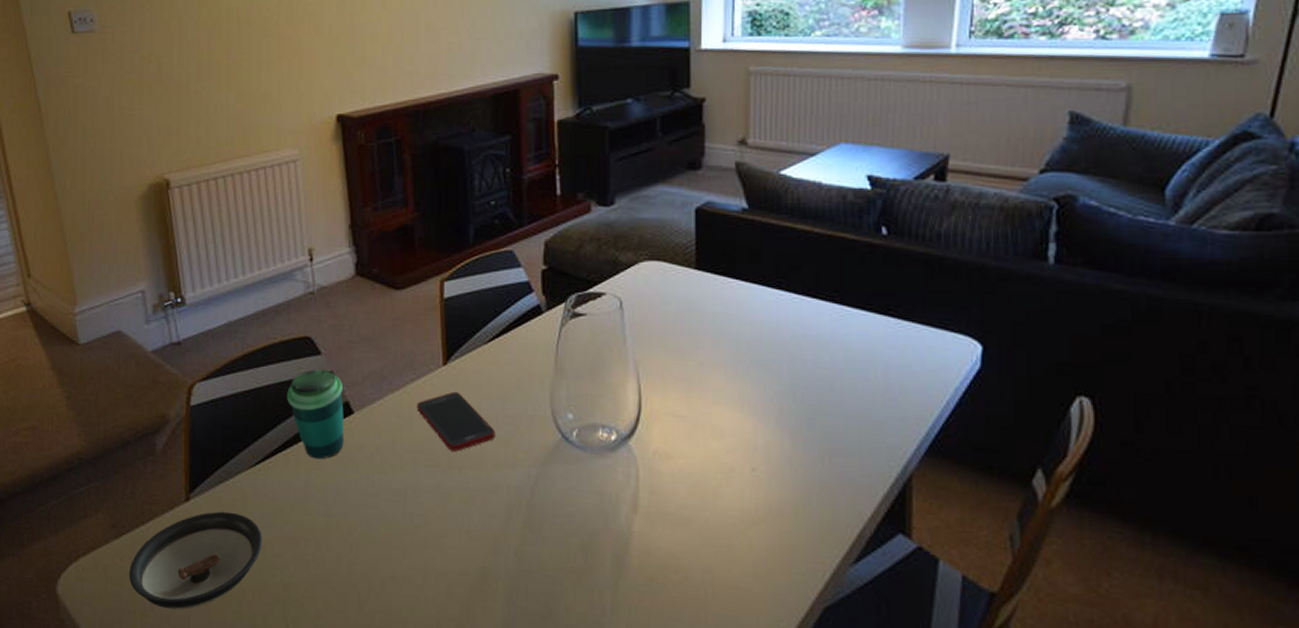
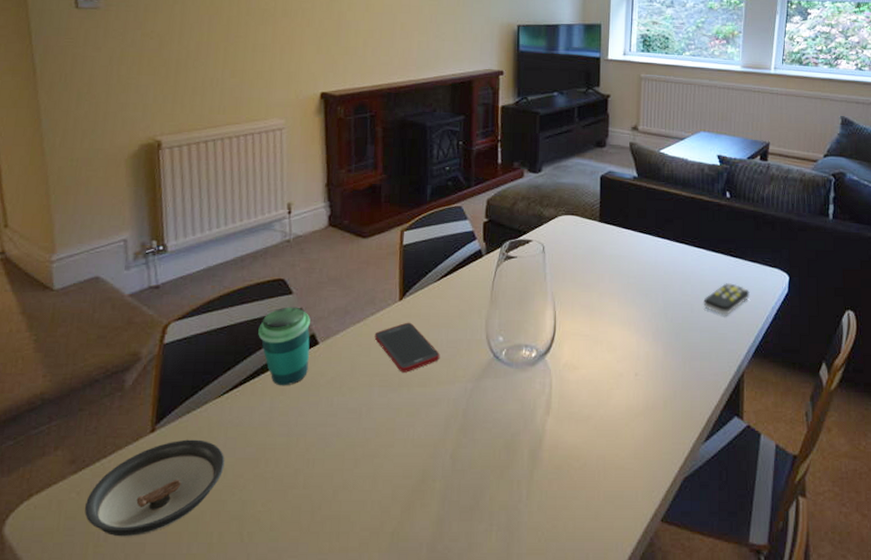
remote control: none [849,353,920,397] -> present [703,283,750,315]

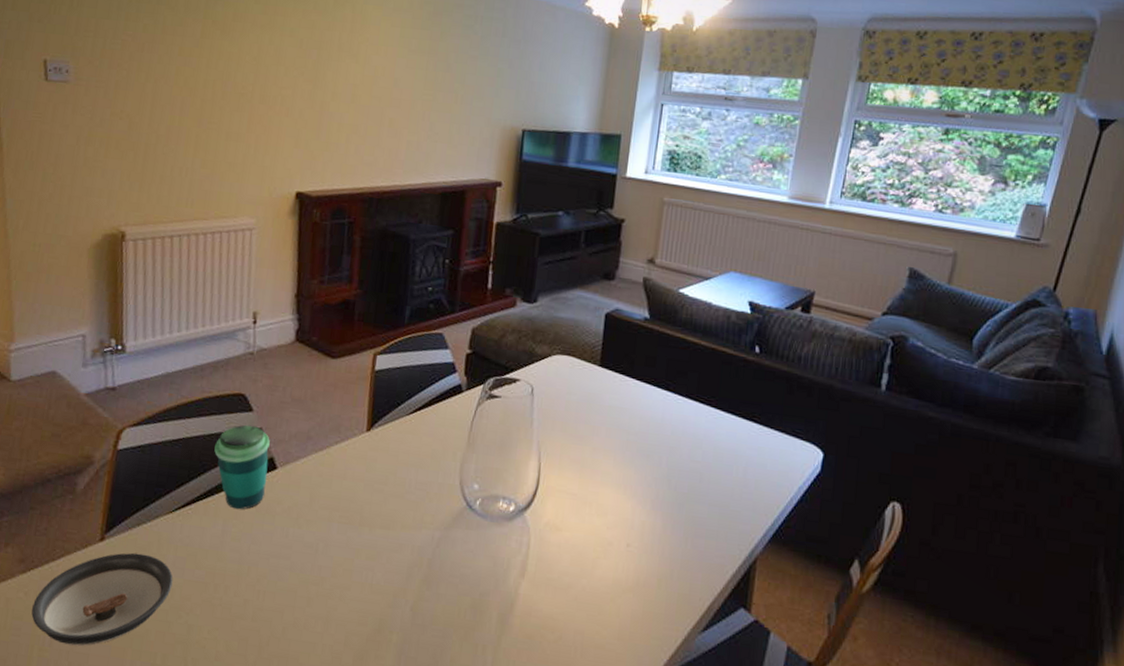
cell phone: present [374,322,440,373] -> none [337,456,408,511]
remote control: present [703,283,750,315] -> none [715,453,773,490]

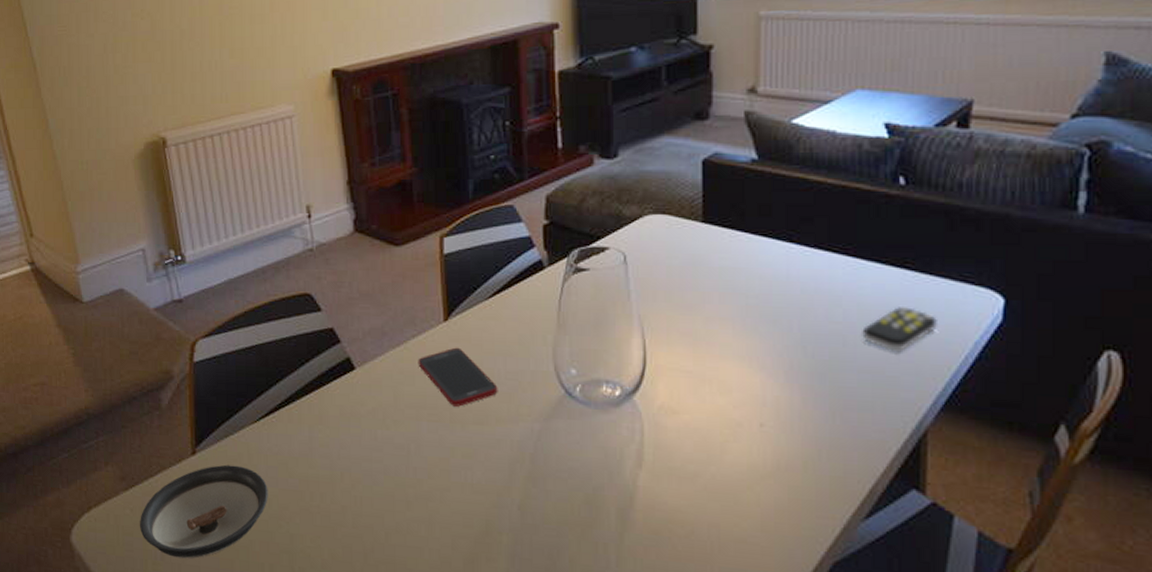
cup: present [214,424,270,510] -> none [289,325,346,415]
cell phone: none [337,456,408,511] -> present [418,347,498,407]
remote control: none [715,453,773,490] -> present [862,307,937,351]

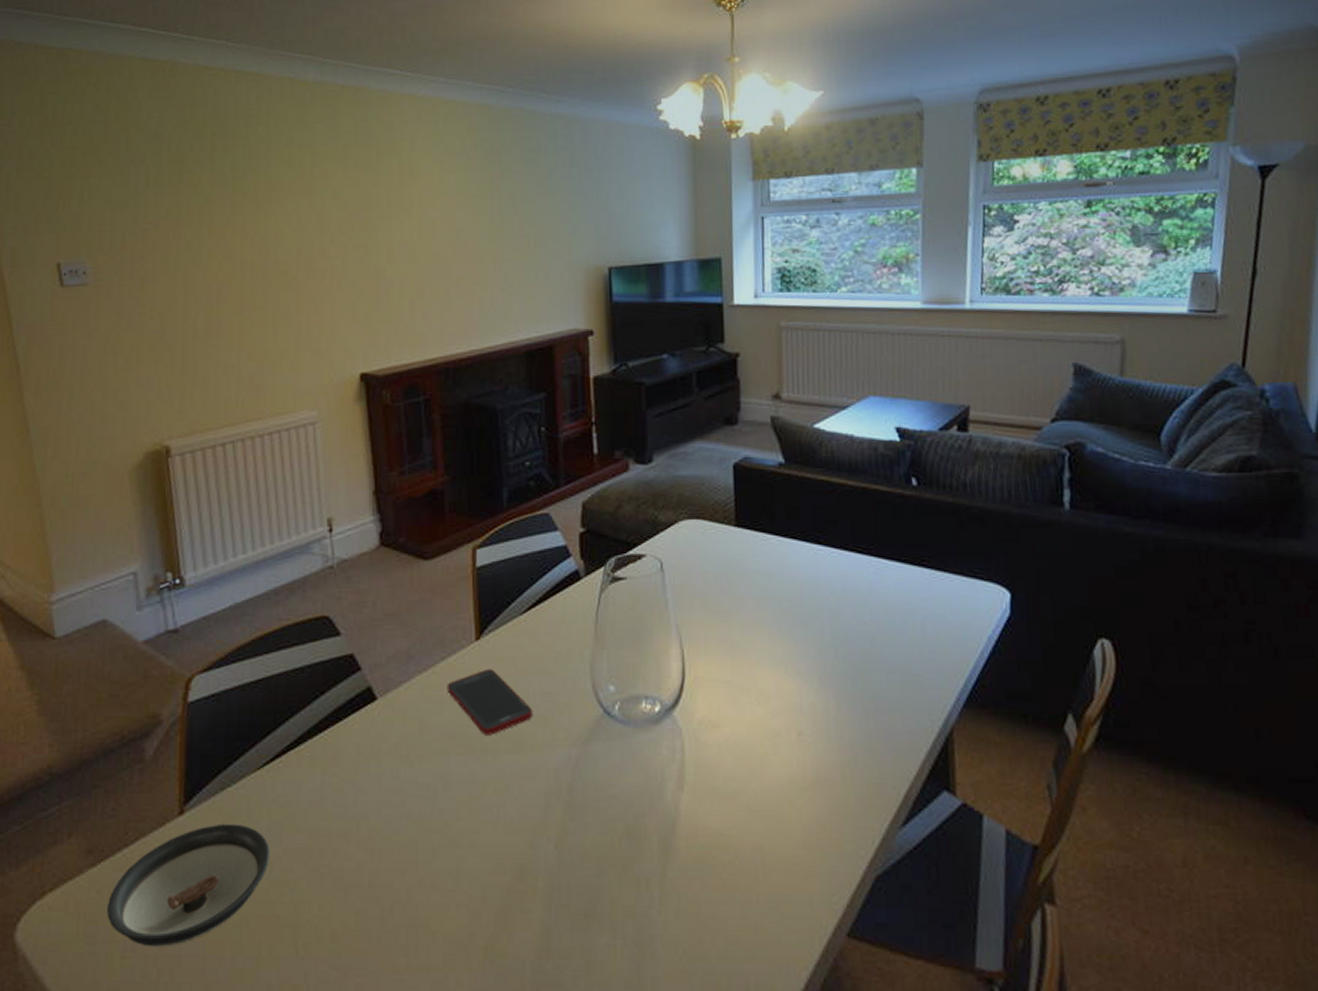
remote control: present [862,307,937,351] -> none [888,605,954,649]

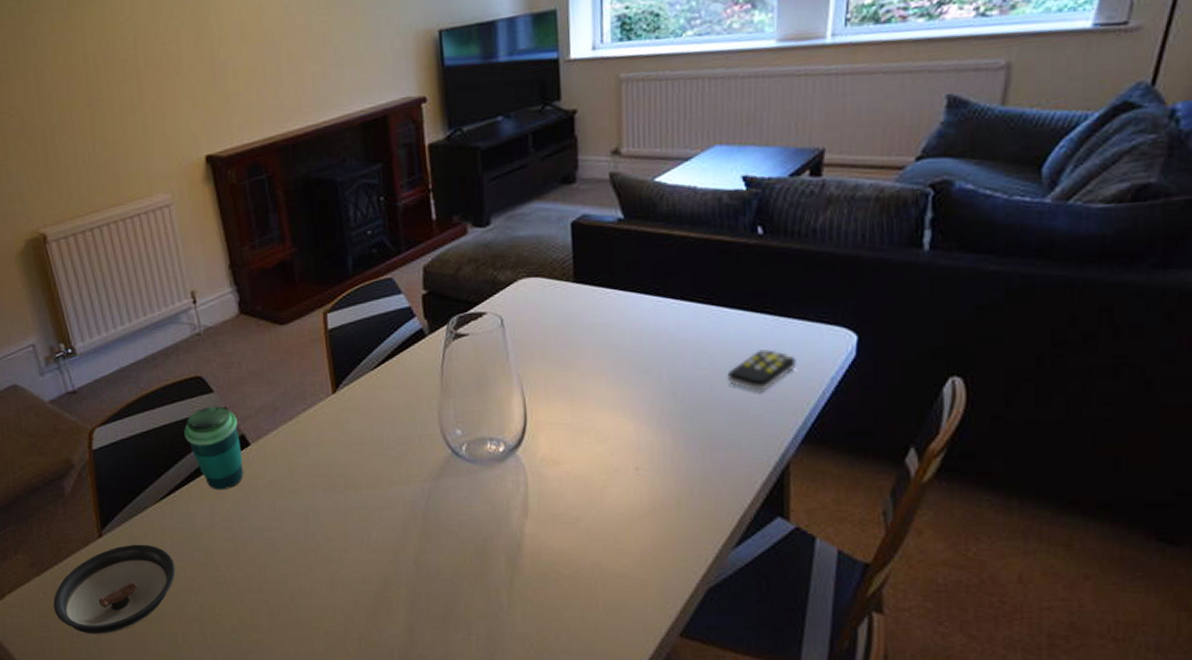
cup: none [301,652,366,755] -> present [184,406,244,490]
cell phone: present [447,668,533,735] -> none [310,417,388,473]
remote control: none [888,605,954,649] -> present [727,349,796,391]

